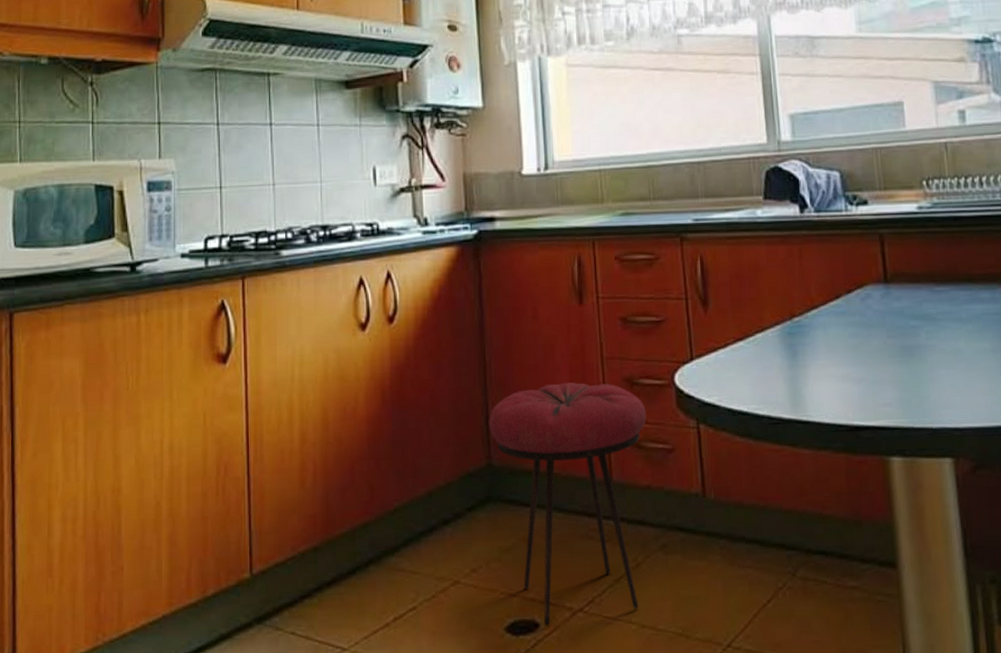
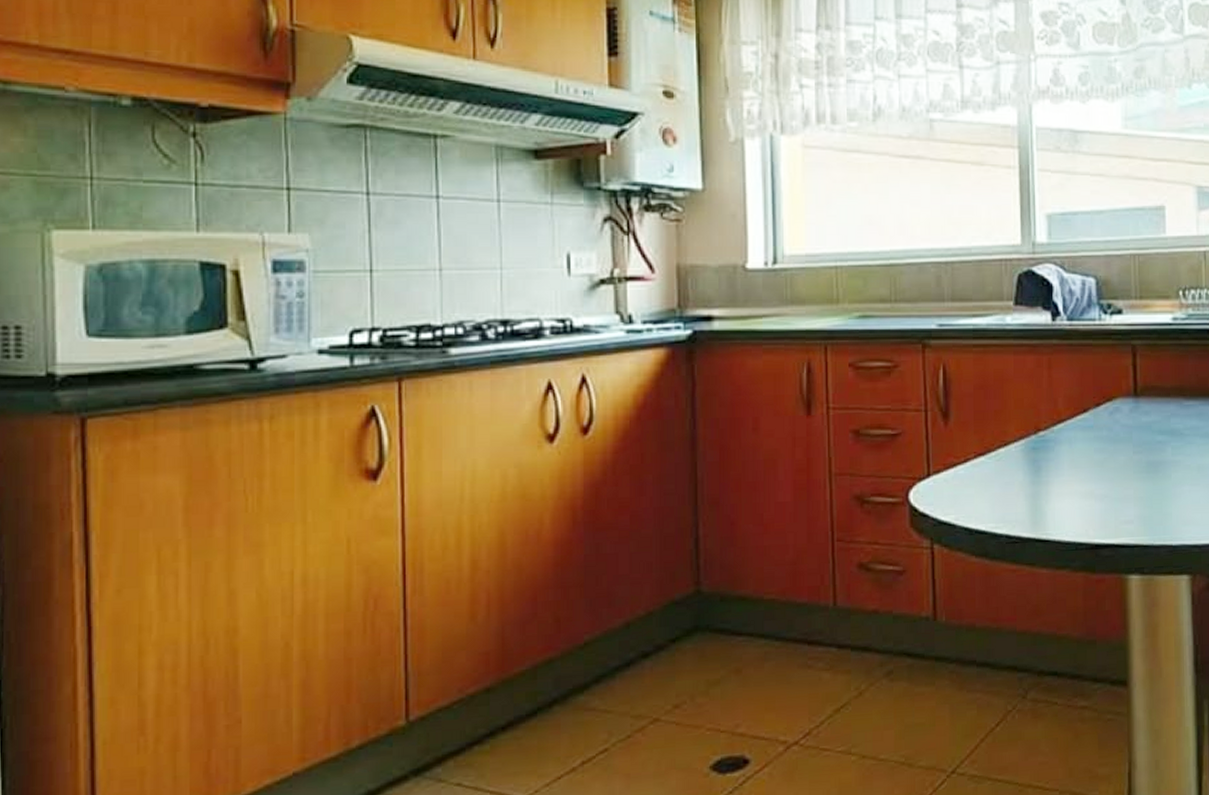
stool: present [489,382,646,626] -> none [699,500,876,761]

